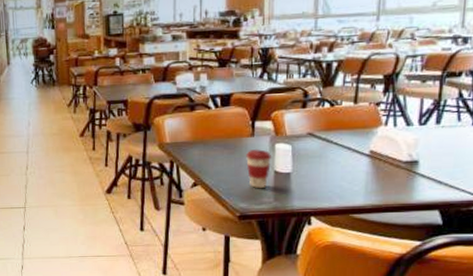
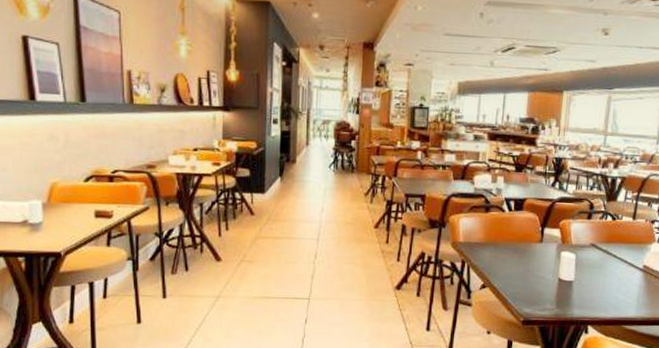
coffee cup: present [246,148,272,189] -> none [533,255,558,295]

